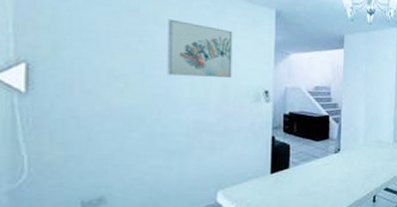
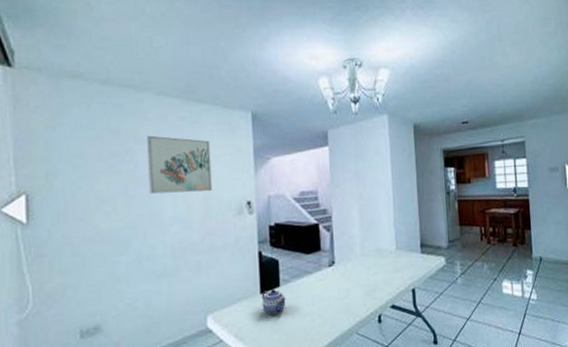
teapot: none [271,170,294,193] -> present [261,288,286,316]

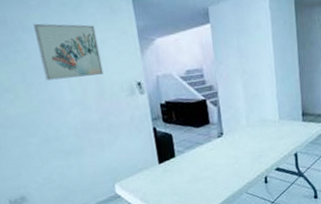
teapot: present [261,288,286,316] -> none [160,159,182,182]

